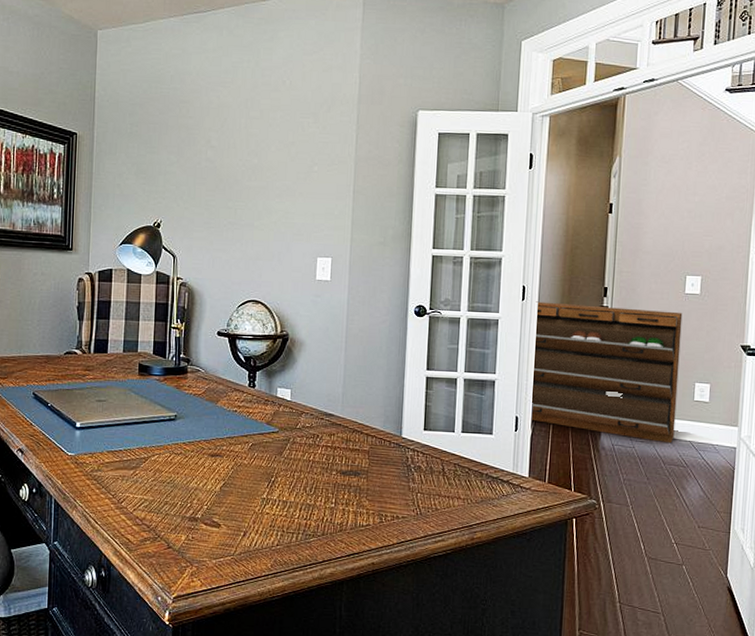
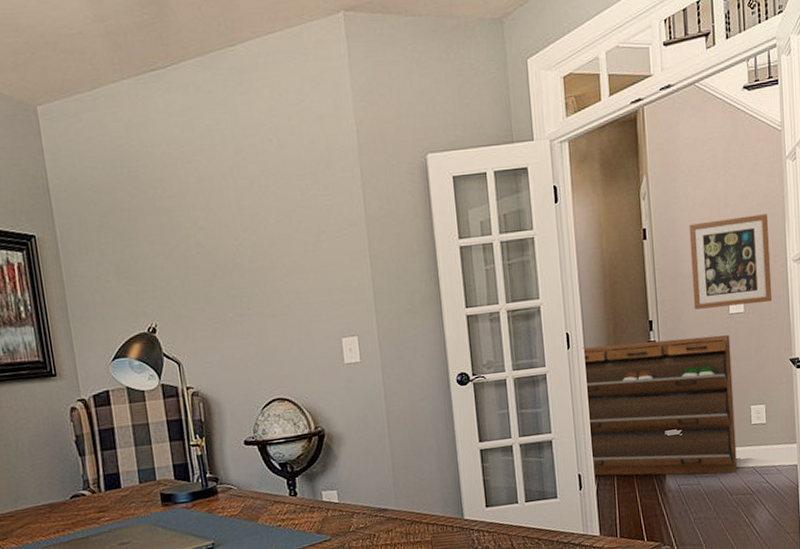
wall art: none [650,205,736,289] -> present [689,214,773,310]

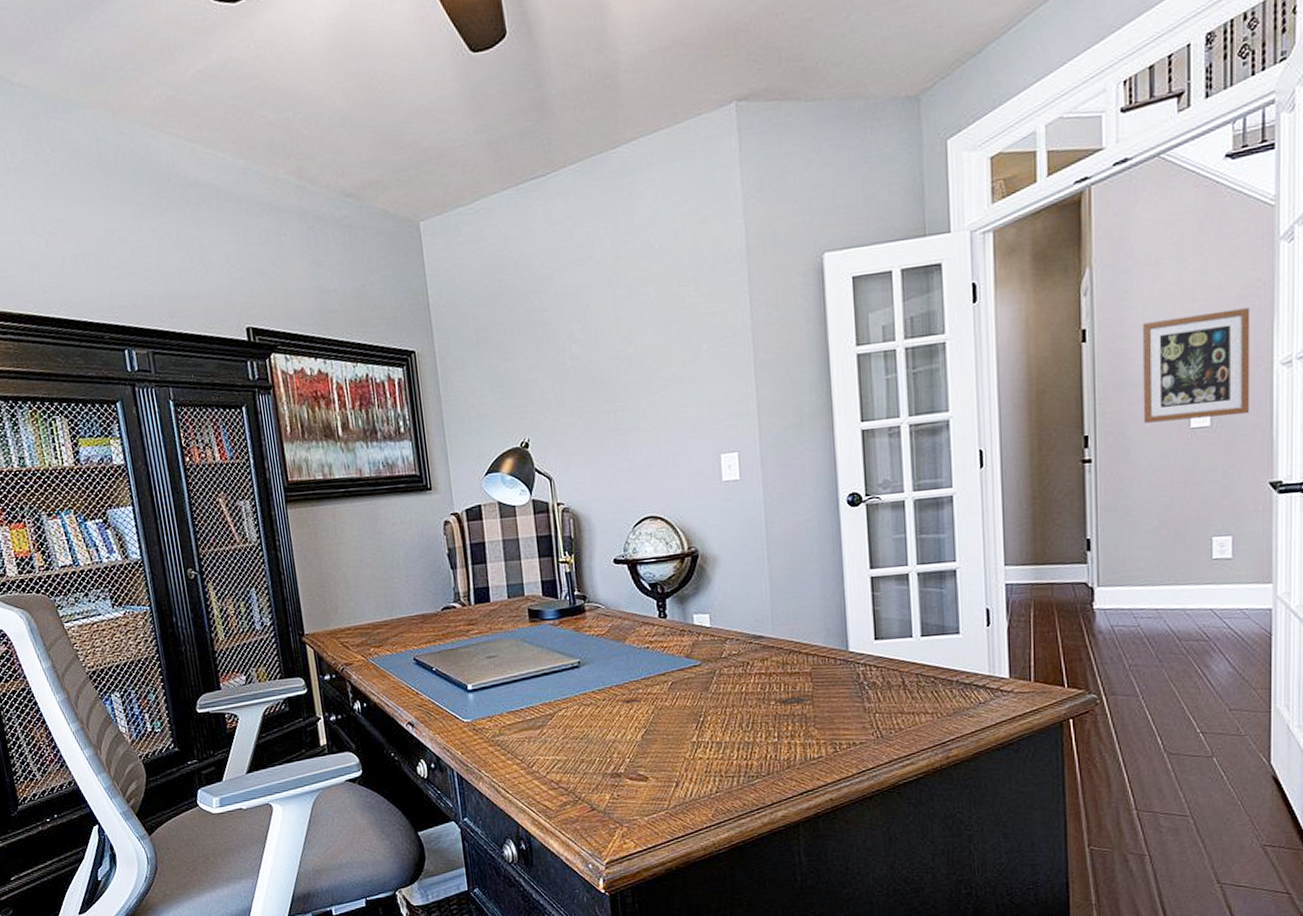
shoe rack: present [582,335,737,476] -> none [998,453,1190,615]

